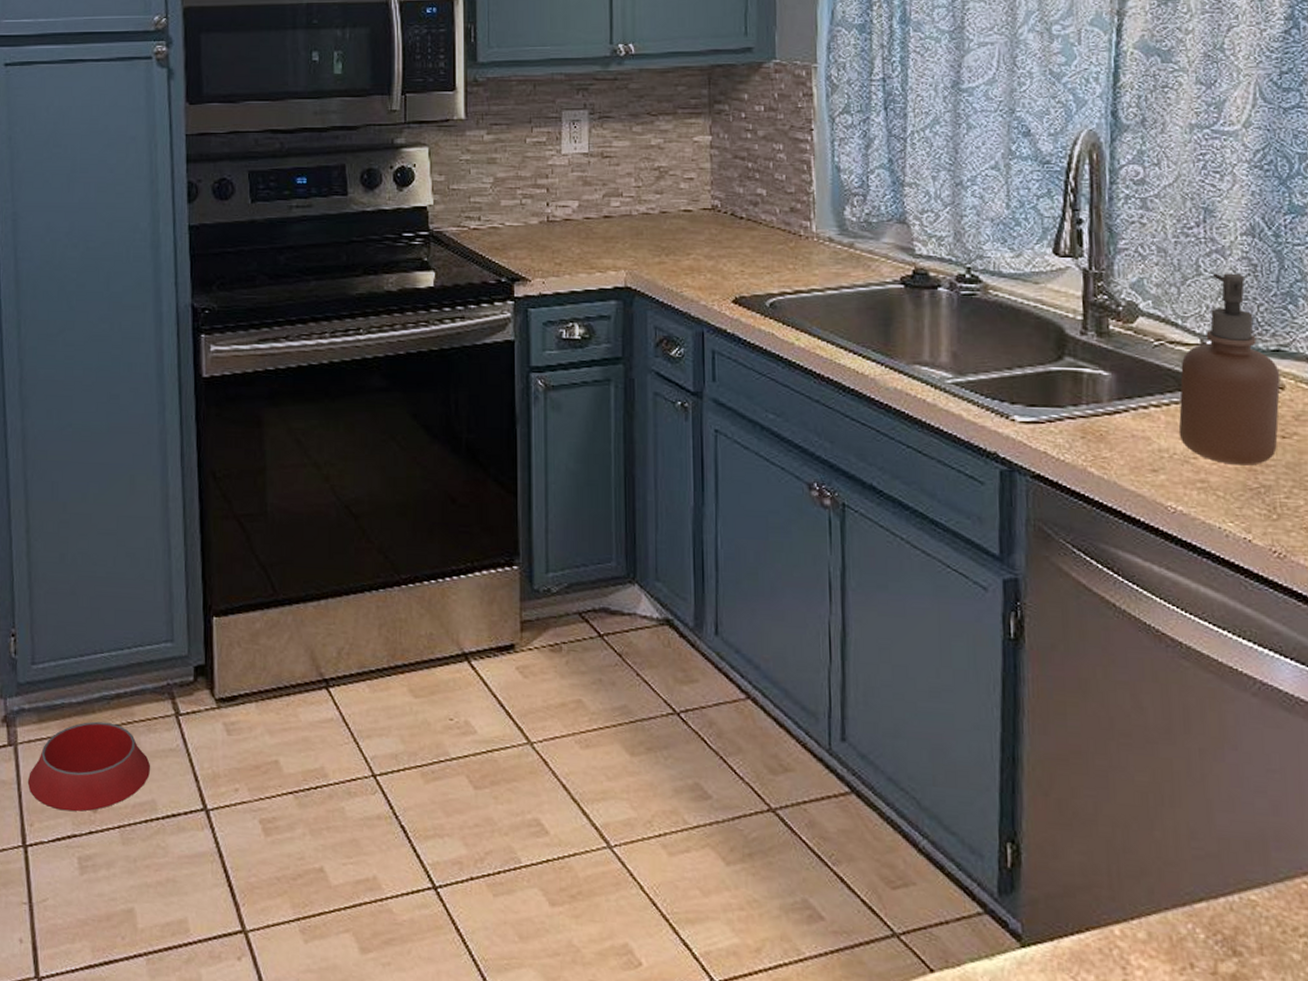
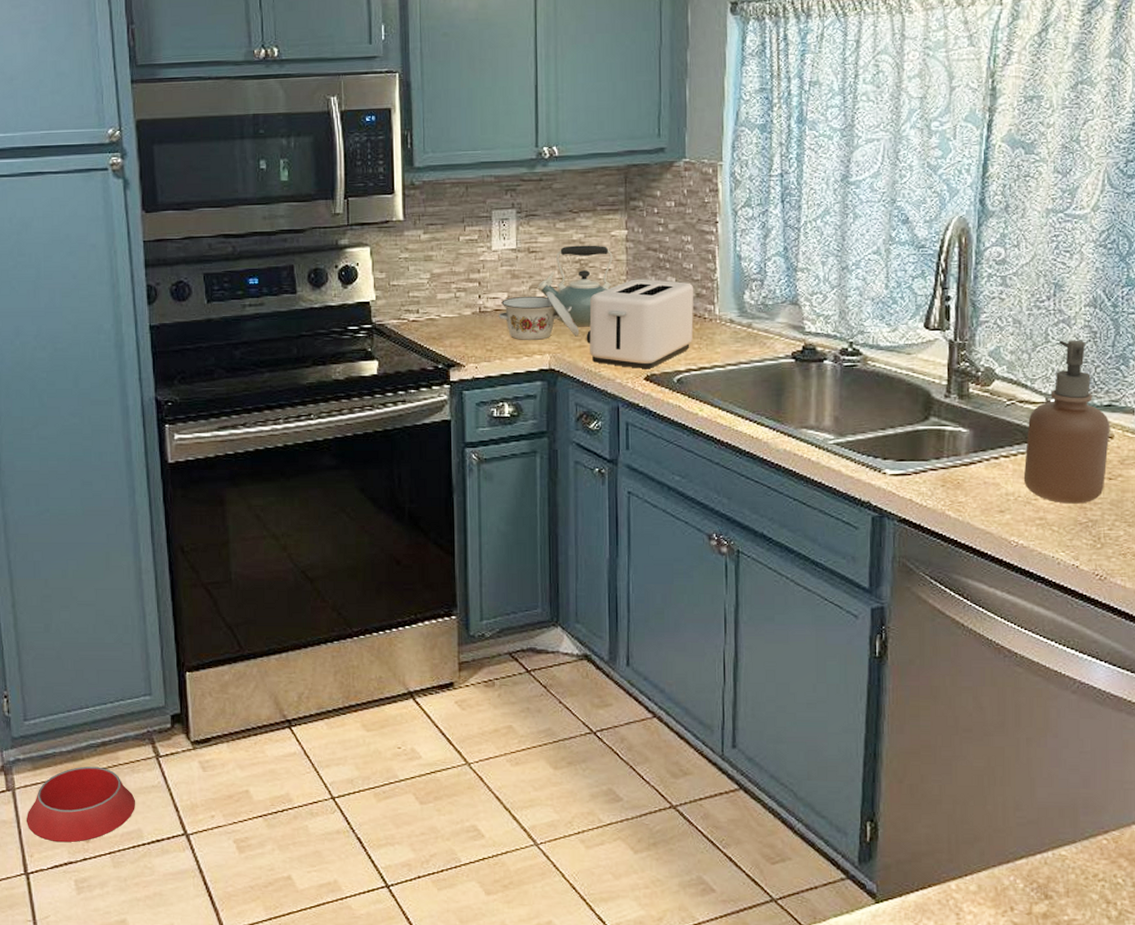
cooking pot: none [568,200,659,254] -> present [498,290,580,340]
kettle: none [612,151,696,240] -> present [537,245,613,326]
toaster: none [666,190,788,290] -> present [586,279,694,368]

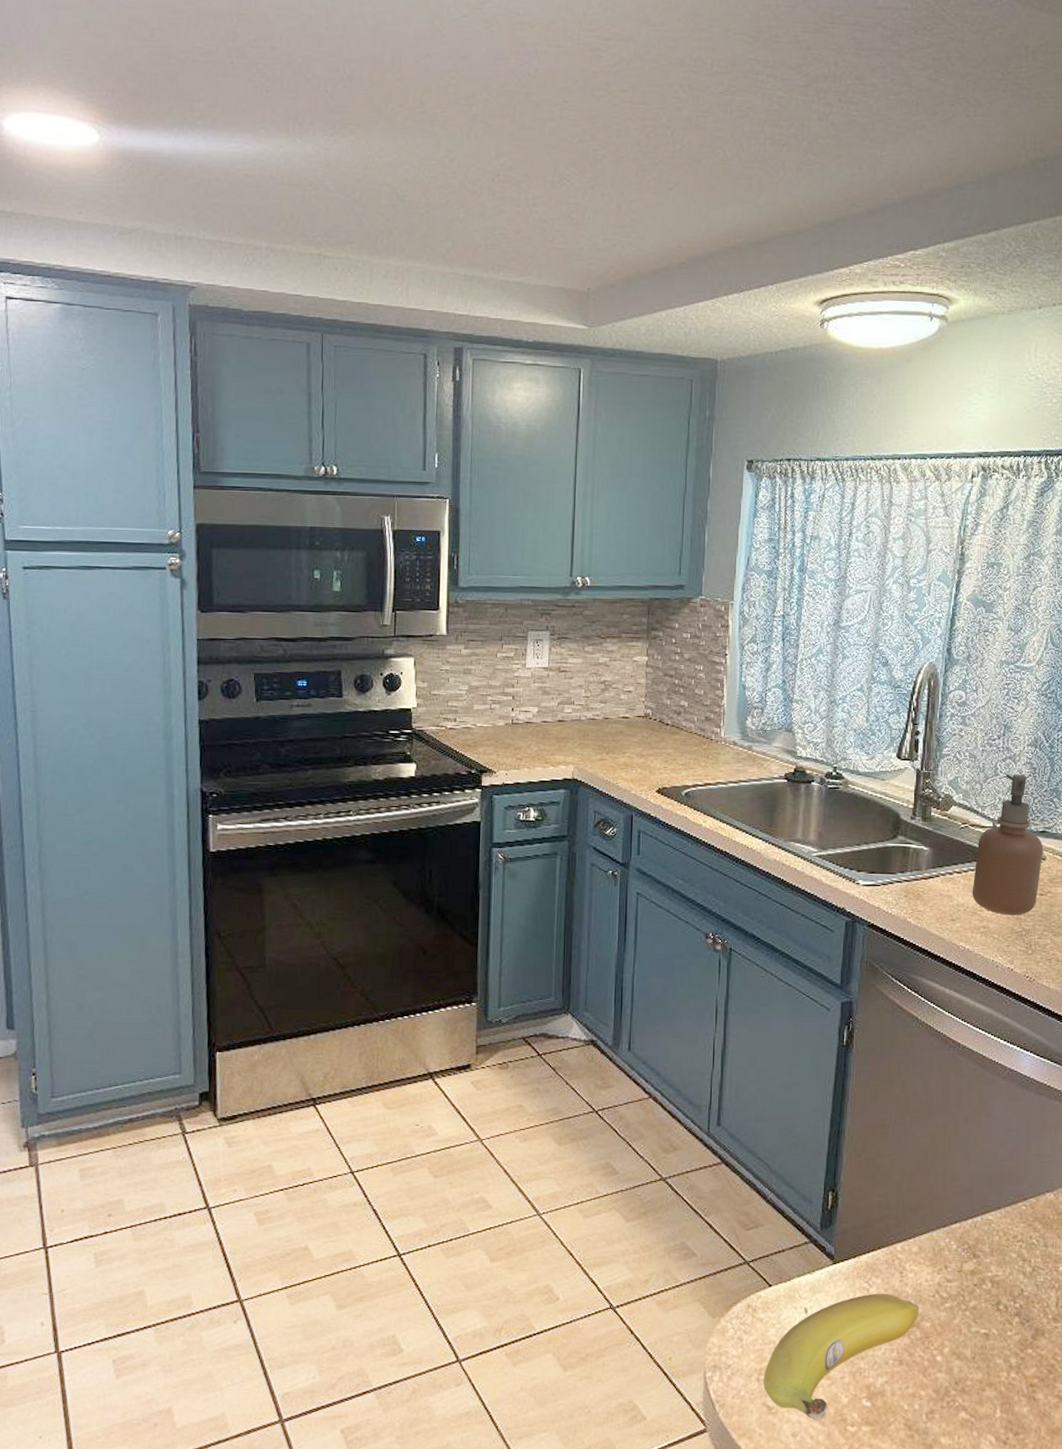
pet bowl: present [26,766,135,842] -> none [47,1142,159,1216]
cooking pot: present [498,290,580,340] -> none [529,707,601,752]
kettle: present [537,245,613,326] -> none [565,667,634,741]
toaster: present [586,279,694,368] -> none [606,701,704,782]

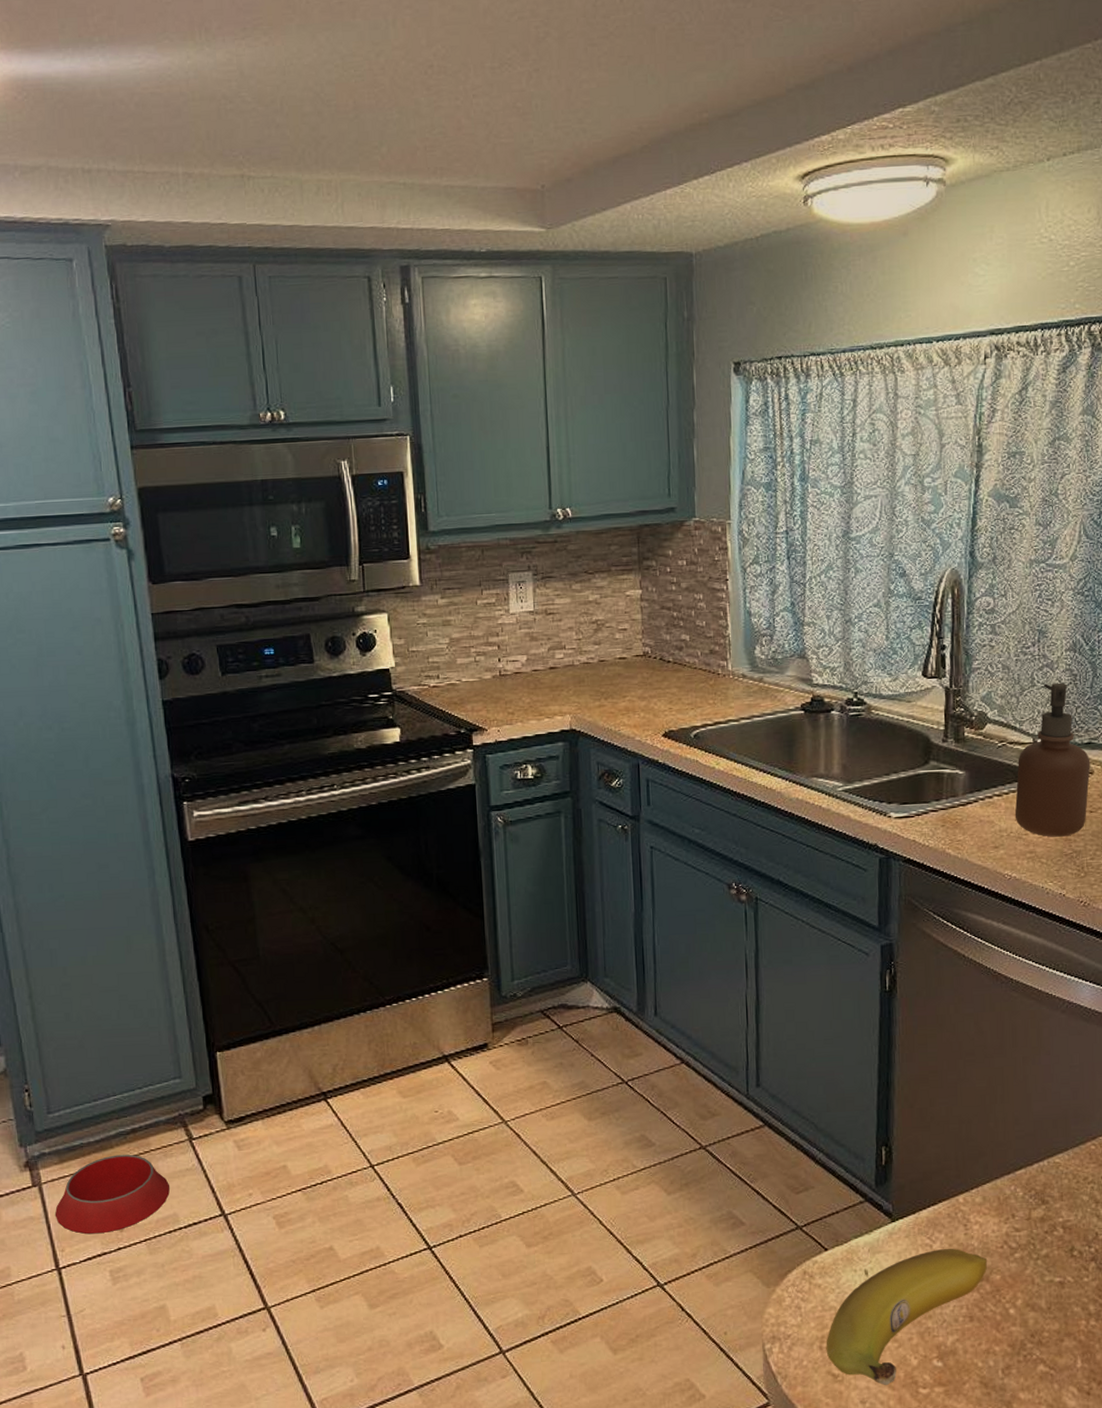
pet bowl: none [47,1142,159,1216] -> present [54,1154,170,1234]

